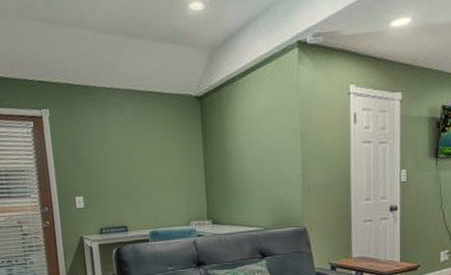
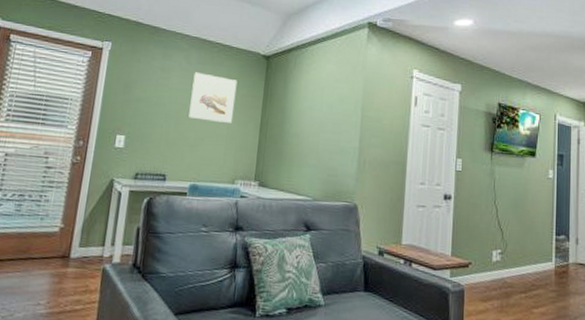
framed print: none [132,125,177,171] -> present [188,72,237,123]

